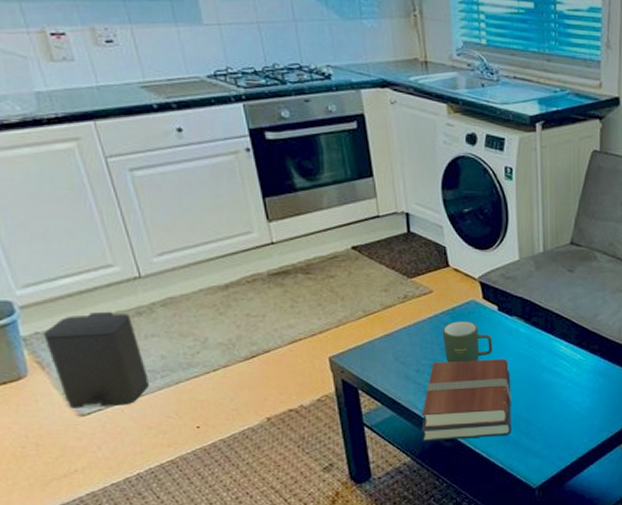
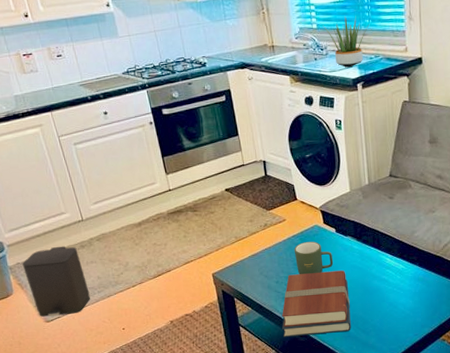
potted plant: none [495,33,556,100] -> present [323,16,370,67]

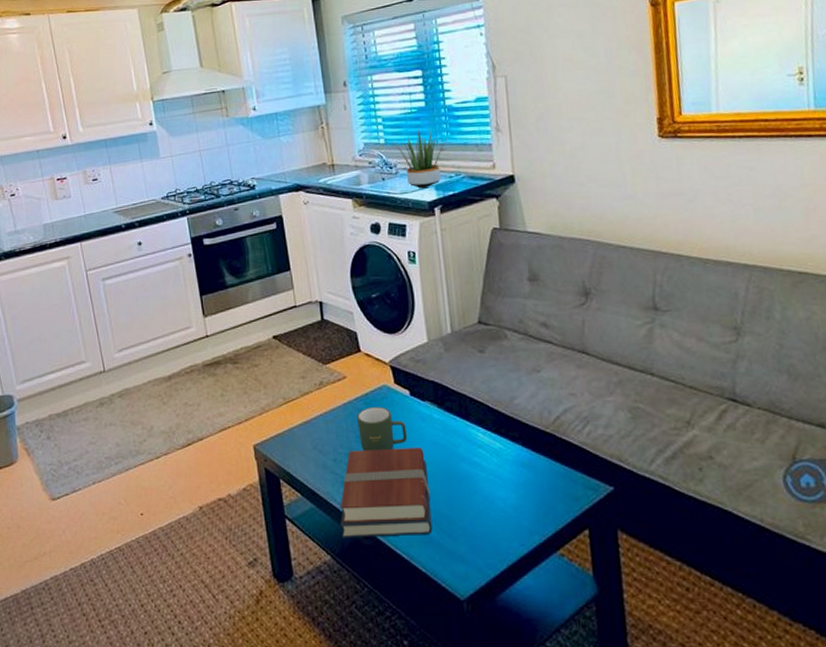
pedal bin: present [22,246,90,317] -> none [31,402,105,493]

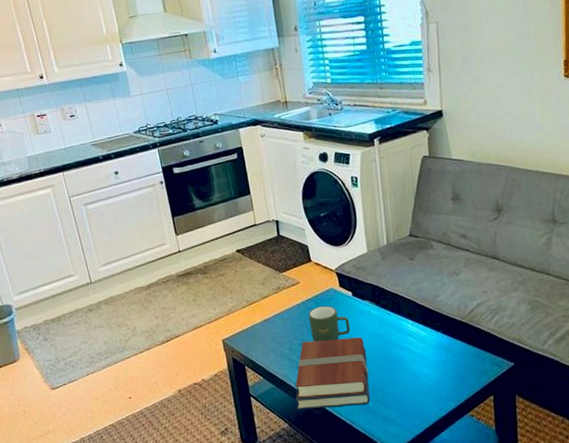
potted plant: present [392,129,448,188] -> none [338,69,386,122]

